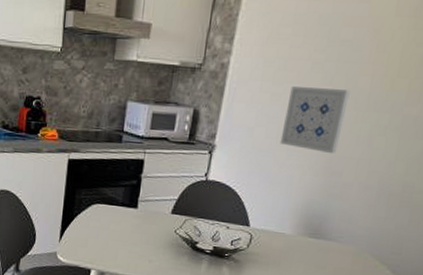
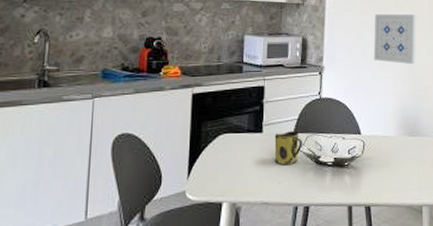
mug: none [147,211,180,246] -> present [274,131,302,165]

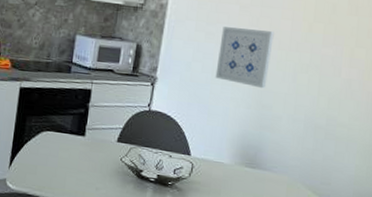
mug: present [274,131,302,165] -> none [94,139,125,174]

